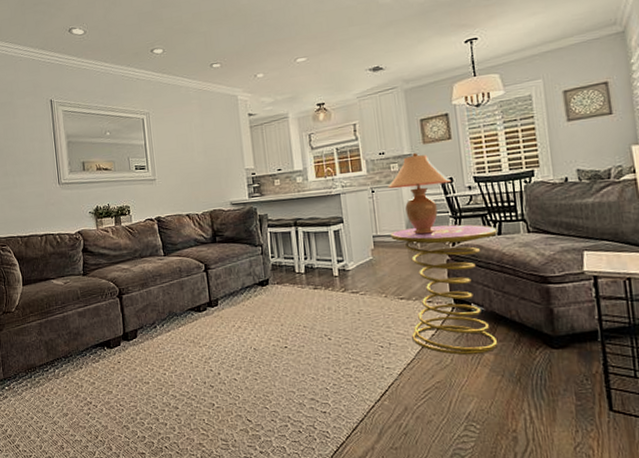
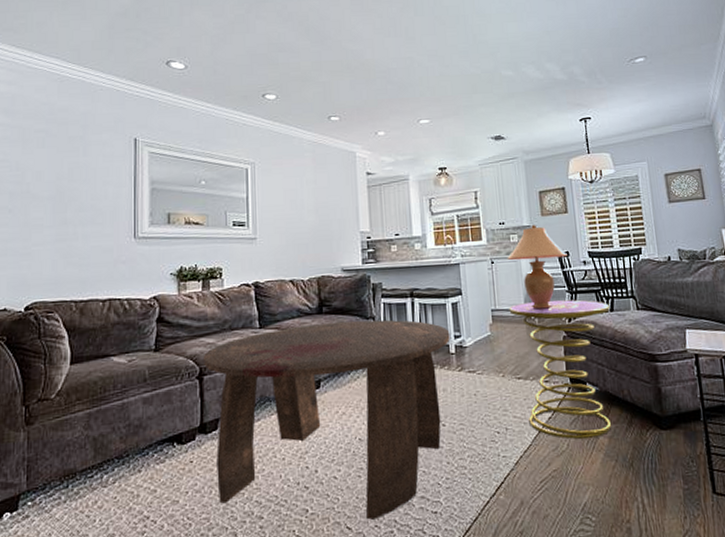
coffee table: none [120,247,334,415] -> present [203,319,450,520]

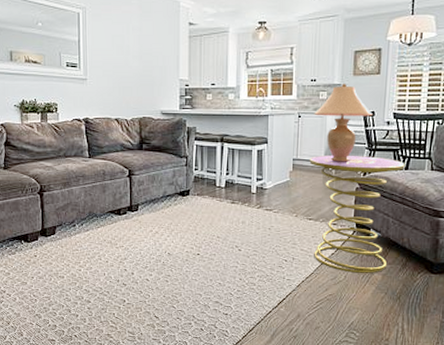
coffee table: present [203,319,450,520] -> none [42,158,253,313]

